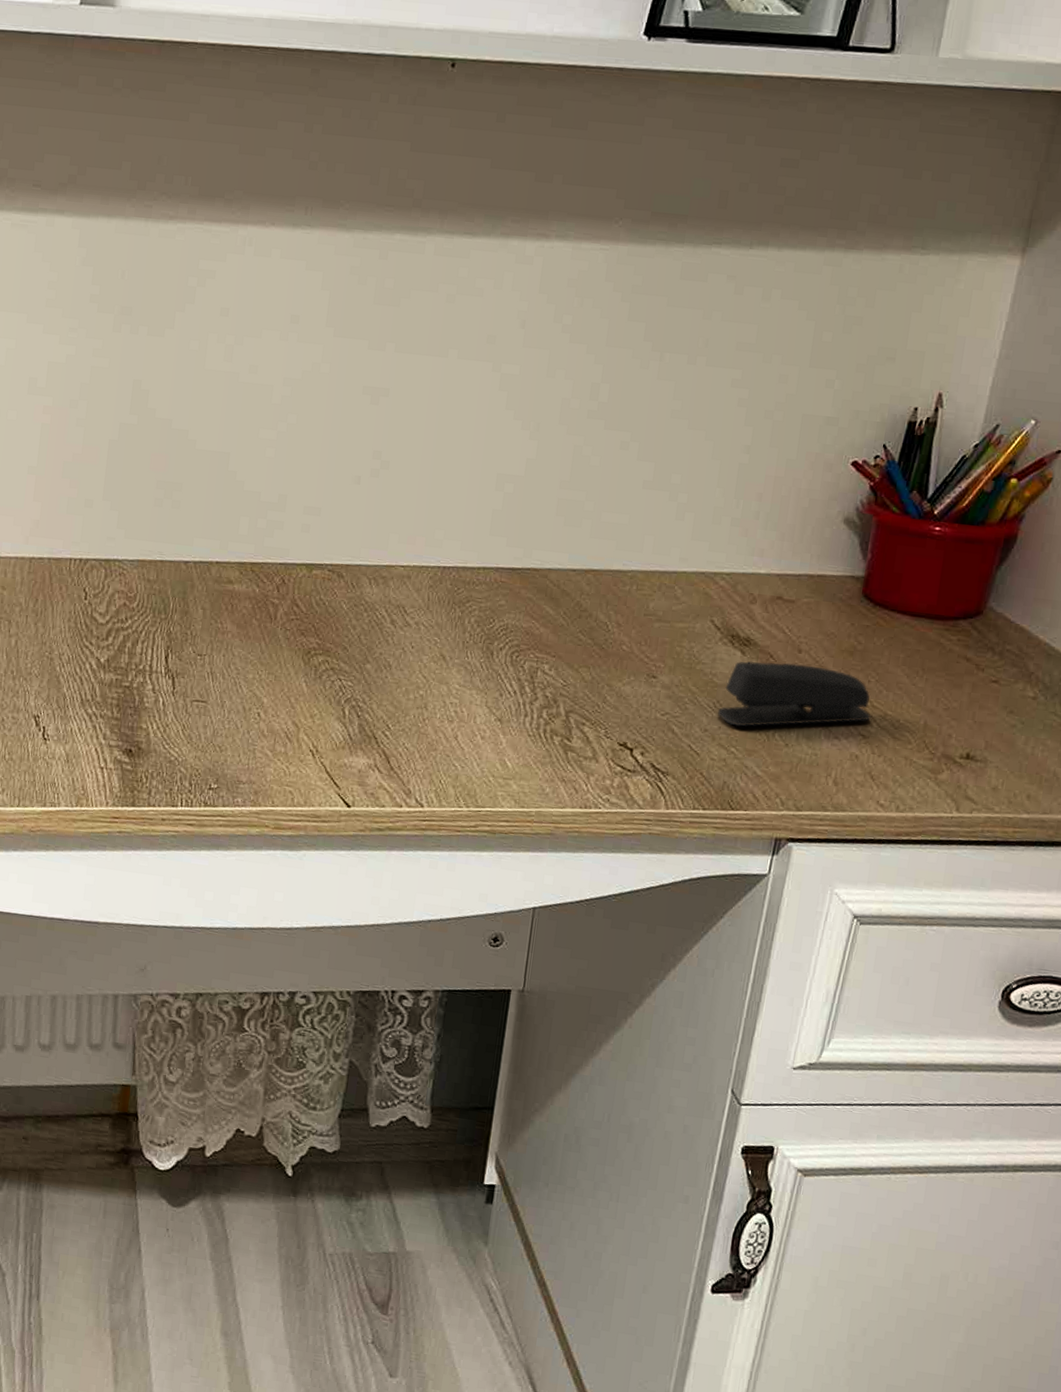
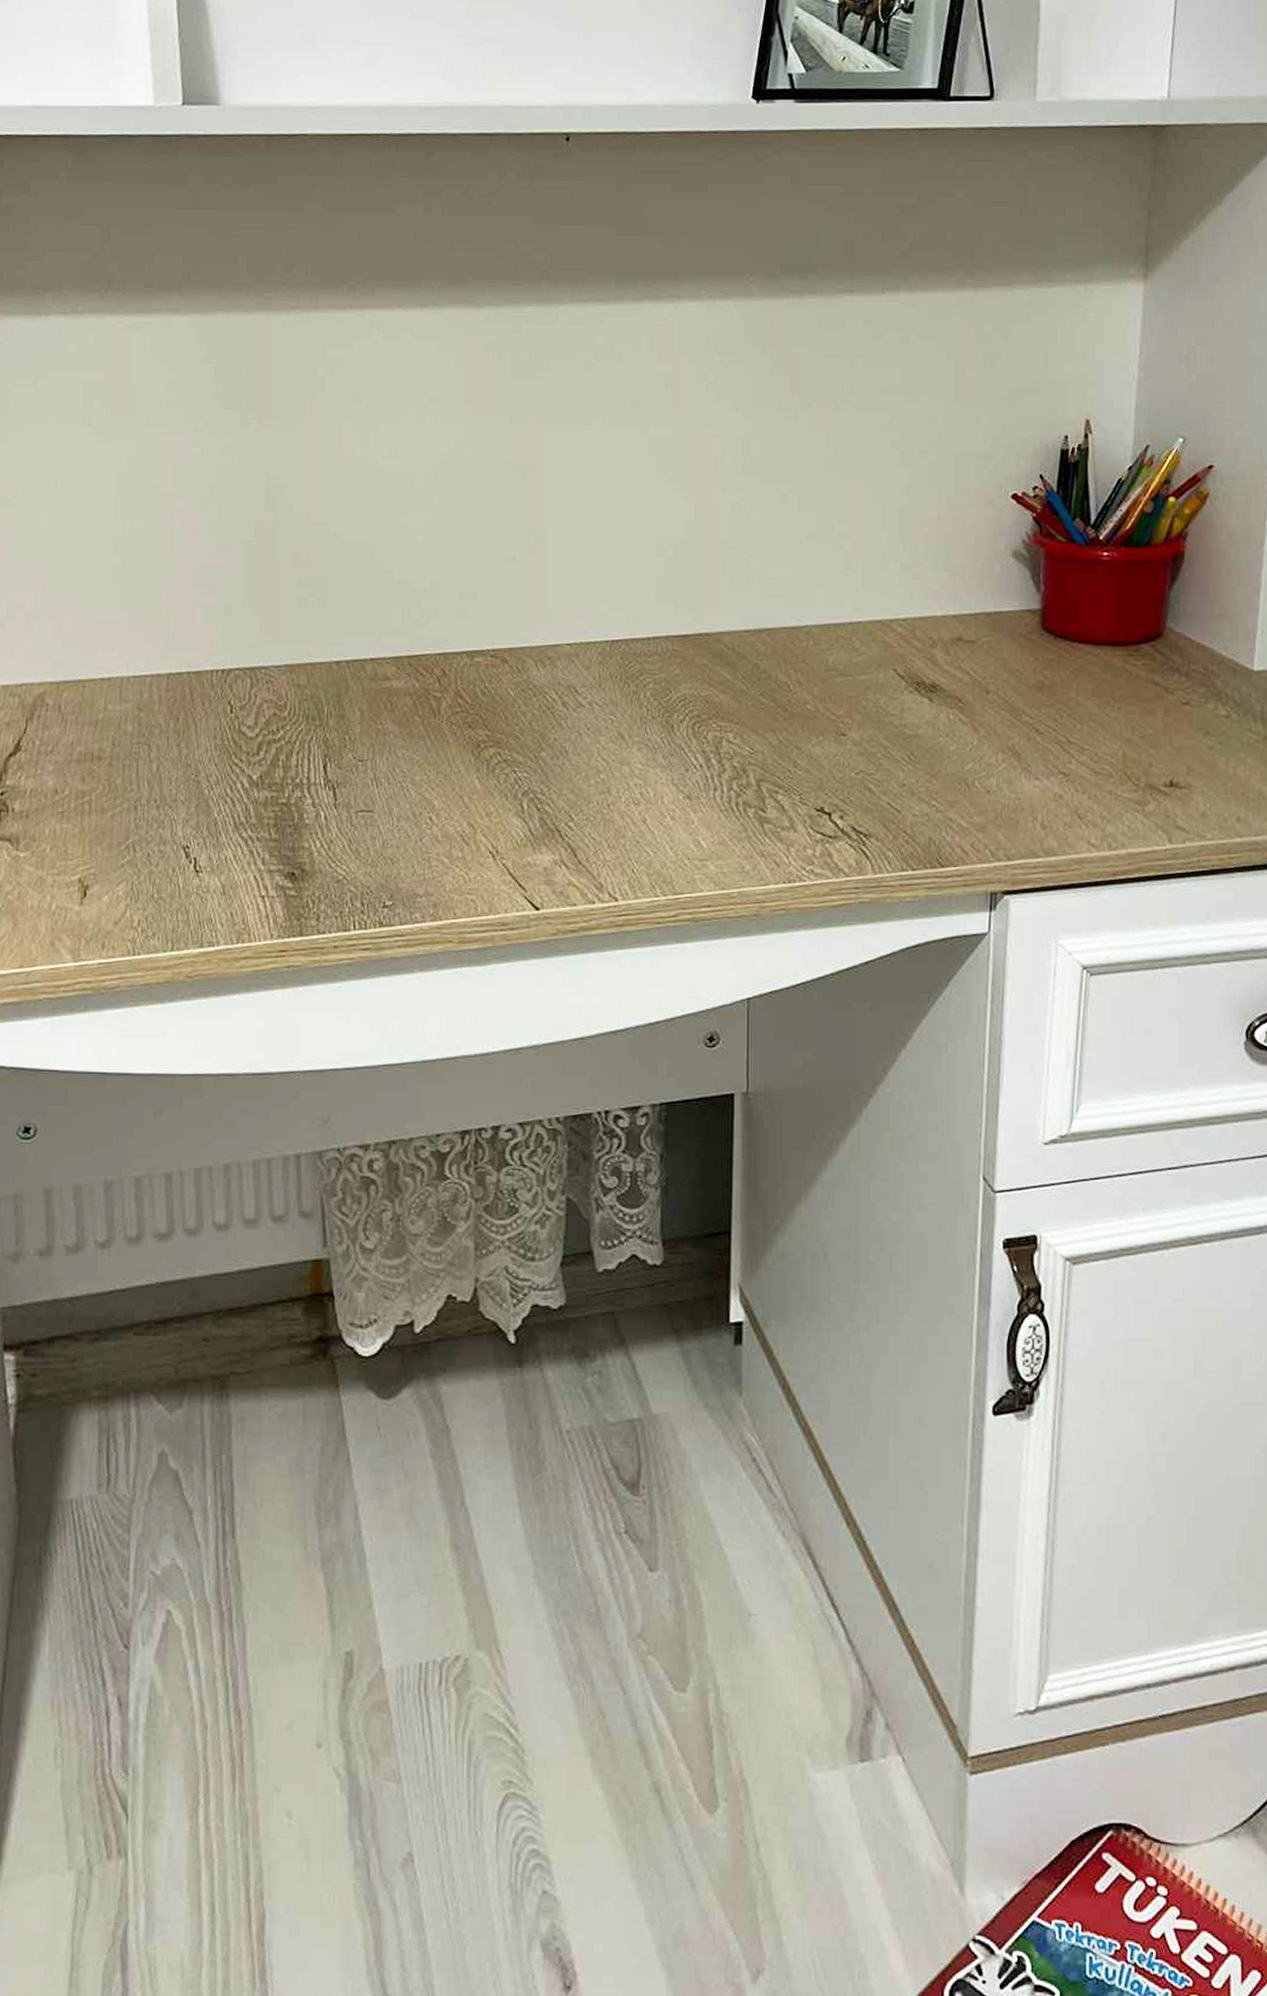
stapler: present [717,661,872,727] -> none [913,705,1070,778]

